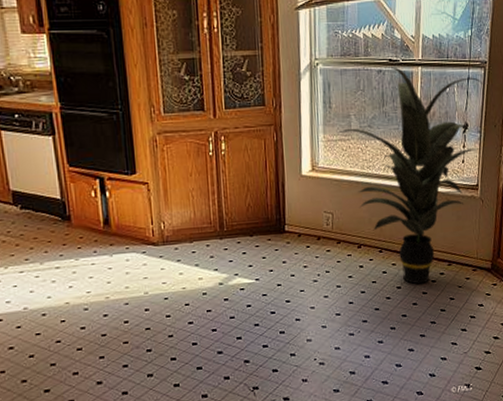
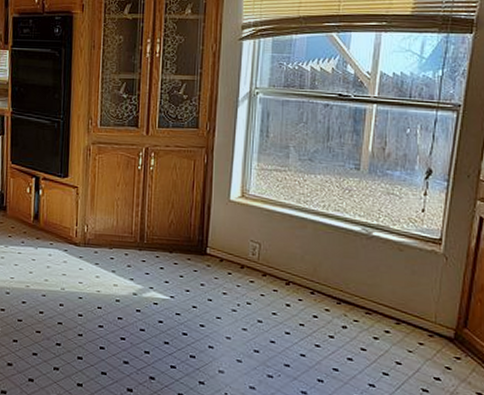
indoor plant: present [338,67,483,285] -> none [273,102,455,339]

